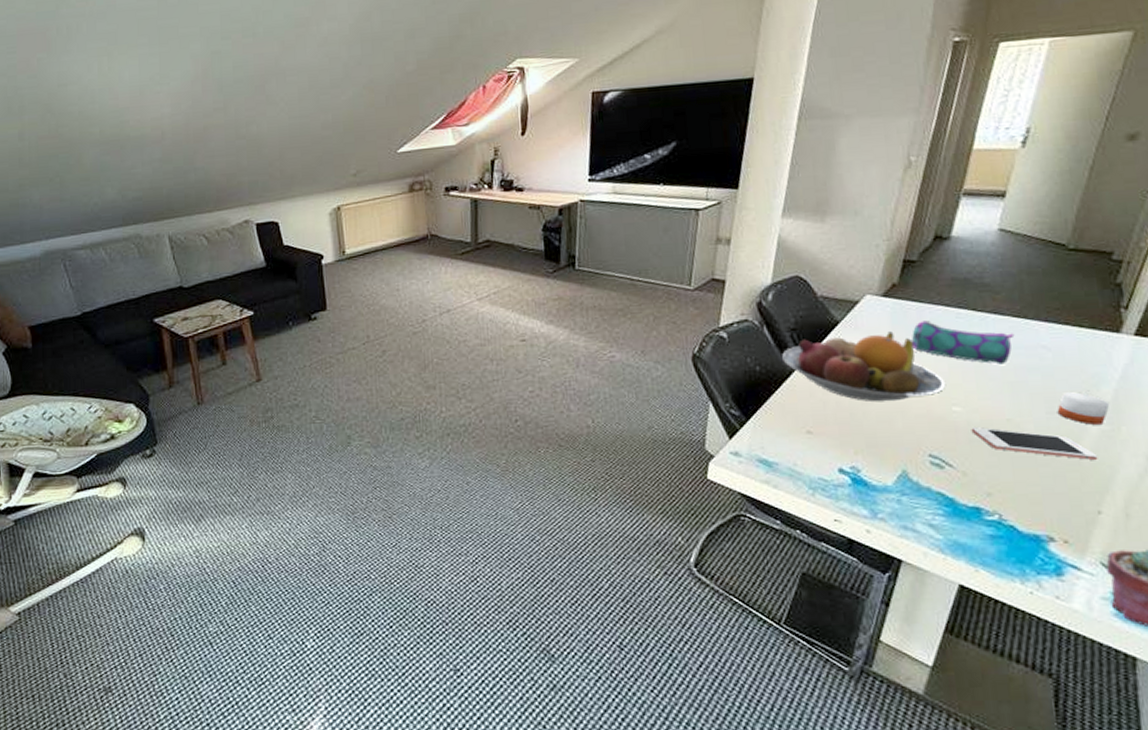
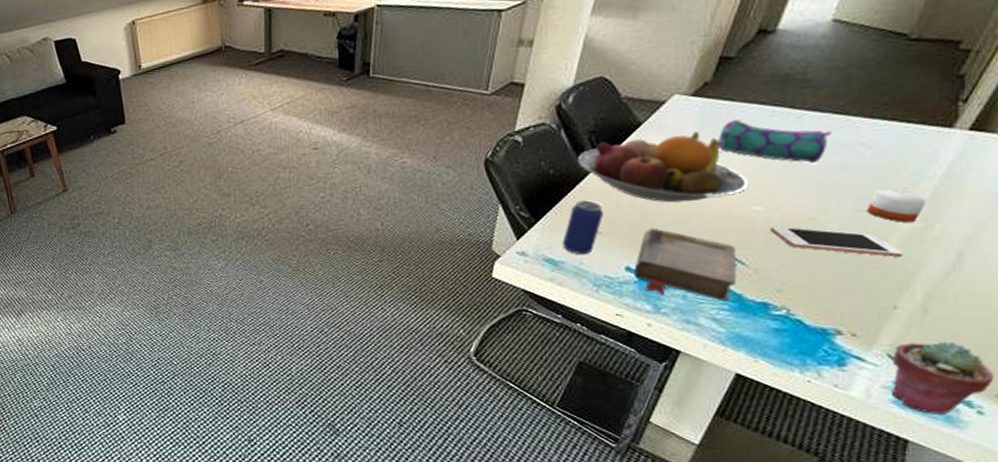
beverage can: none [774,398,812,456] -> present [562,200,603,256]
book: none [847,428,948,506] -> present [634,228,737,301]

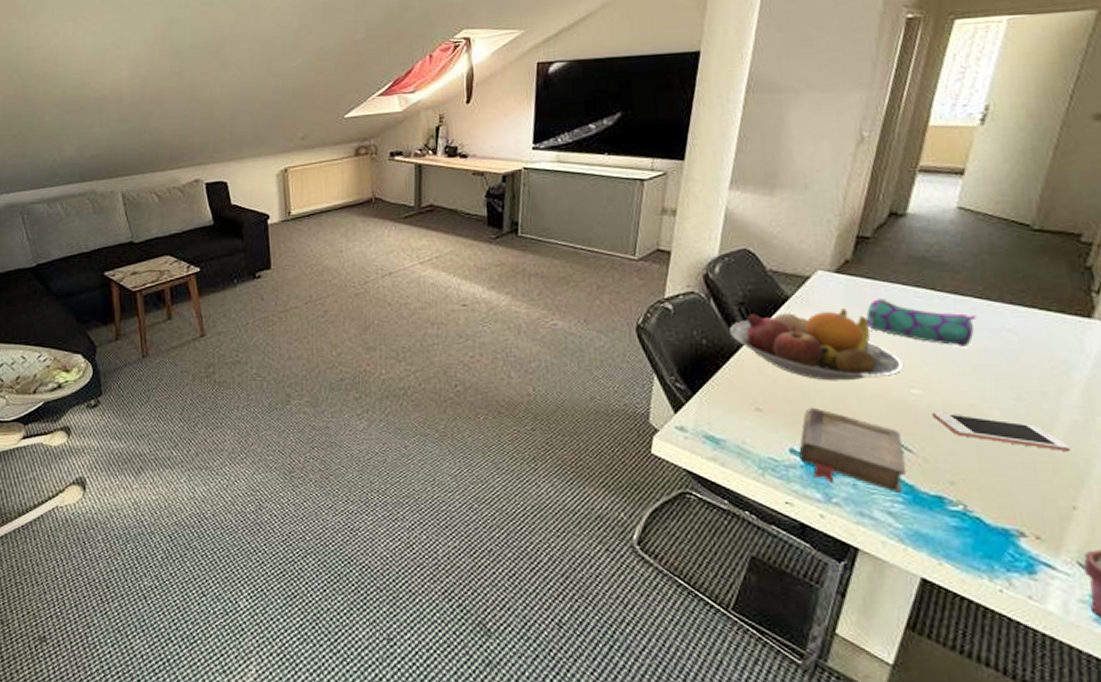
beverage can: present [562,200,603,256] -> none [722,374,761,434]
candle: present [866,190,927,222] -> none [1024,379,1083,414]

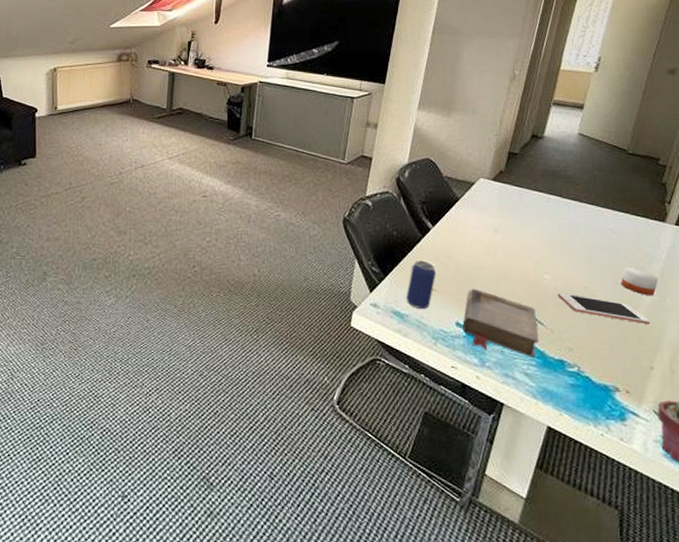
beverage can: none [722,374,761,434] -> present [406,260,436,310]
fruit bowl: present [730,309,904,381] -> none [414,209,539,268]
pencil case: present [866,299,977,347] -> none [513,202,590,242]
candle: none [1024,379,1083,414] -> present [620,268,659,295]

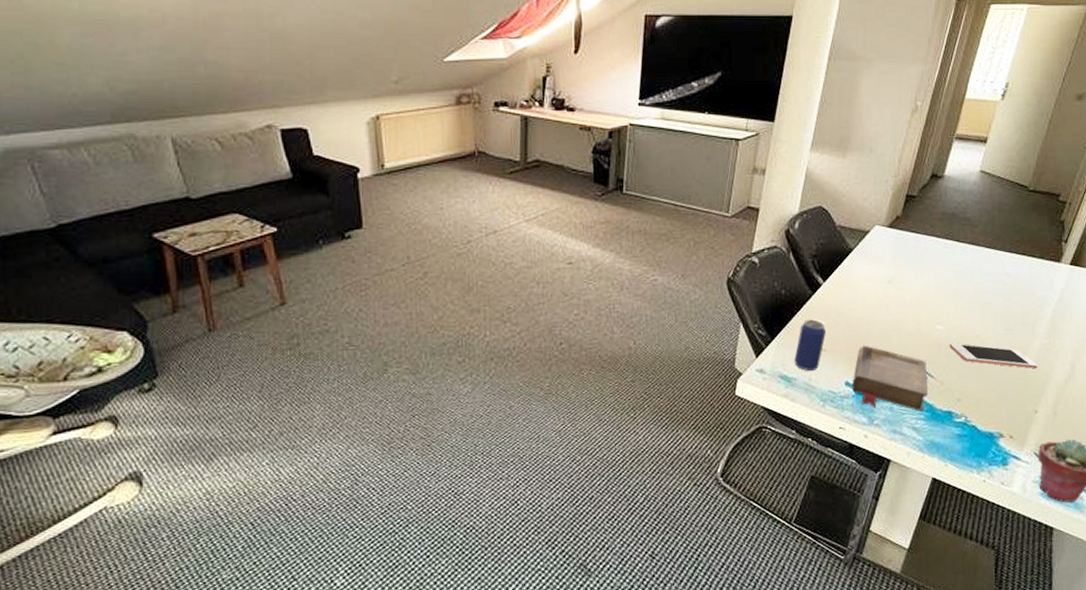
candle: present [620,268,659,295] -> none [1012,312,1049,339]

